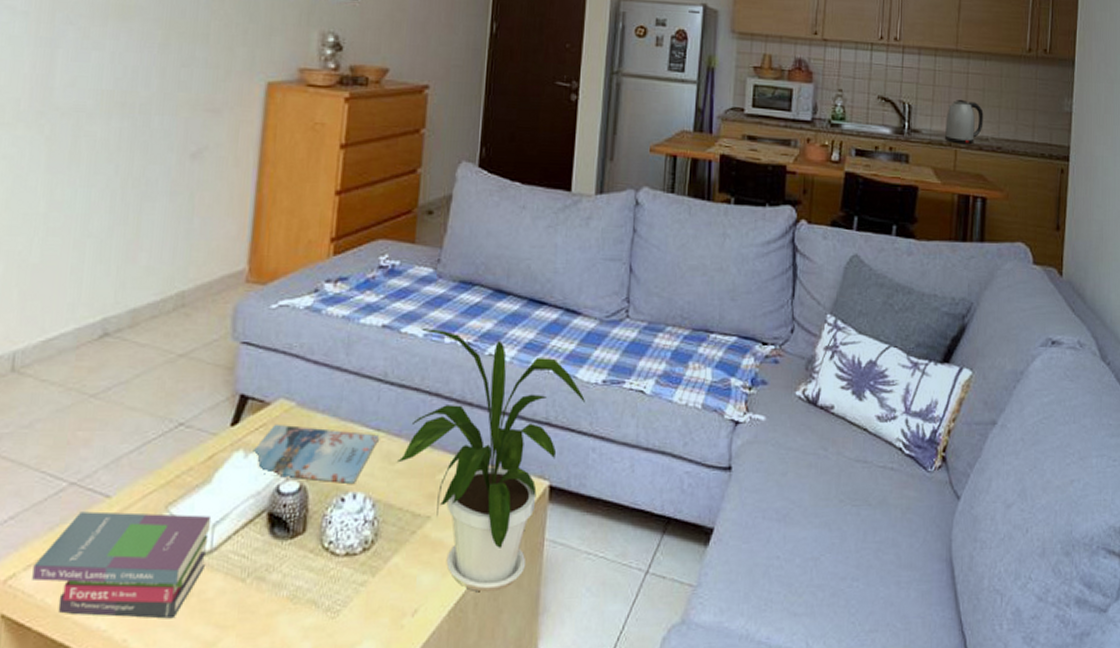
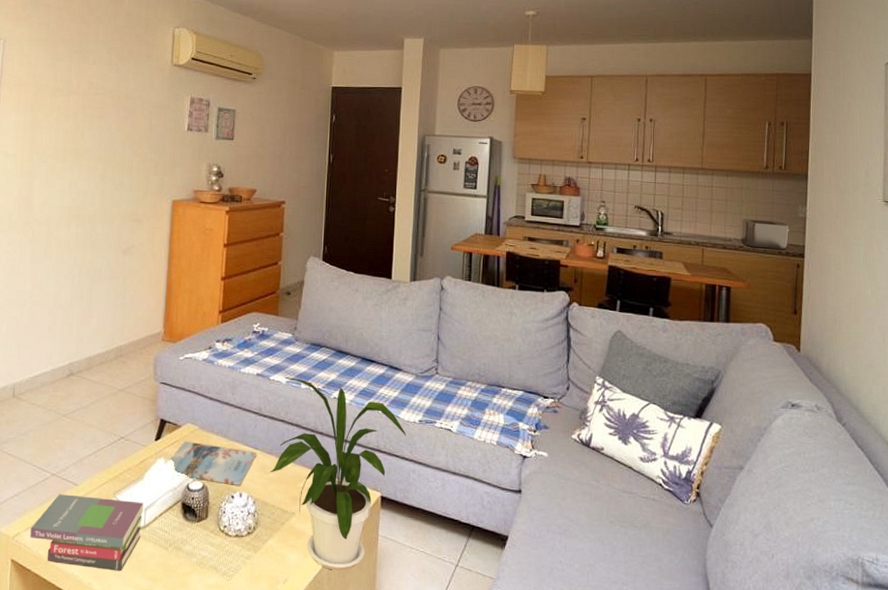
kettle: present [945,100,984,144] -> none [693,208,727,243]
toaster: none [999,113,1054,152] -> present [741,219,790,250]

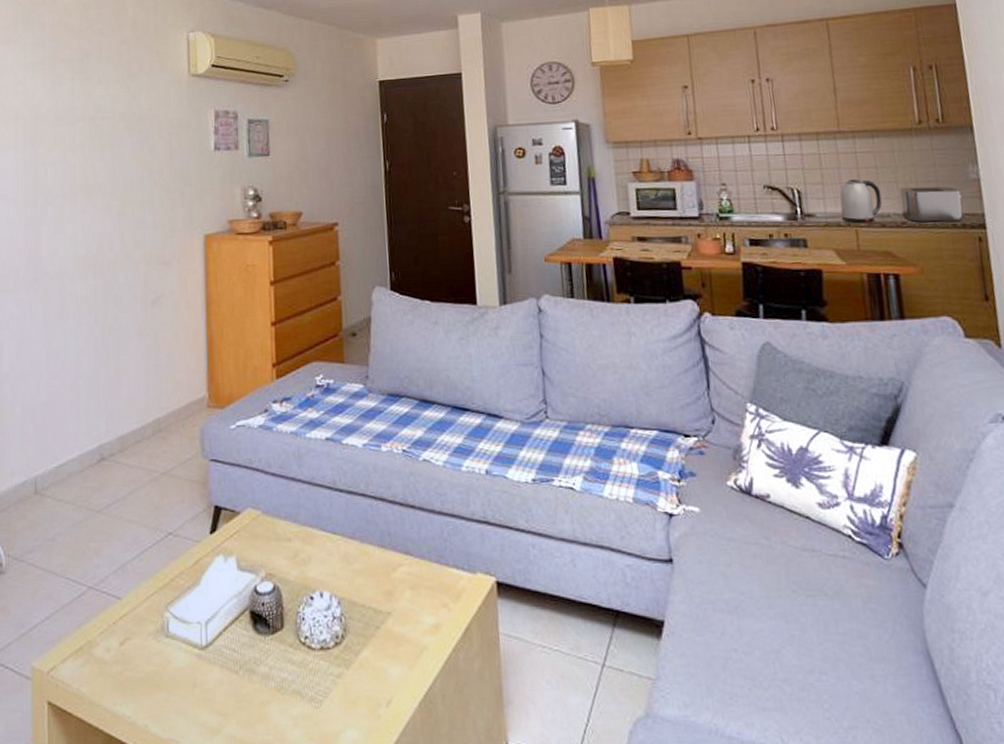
books: present [30,494,144,571] -> none [68,611,204,707]
magazine: present [169,440,256,486] -> none [229,530,336,583]
house plant: present [269,376,406,571] -> none [354,438,518,685]
kettle: none [693,208,727,243] -> present [839,179,882,223]

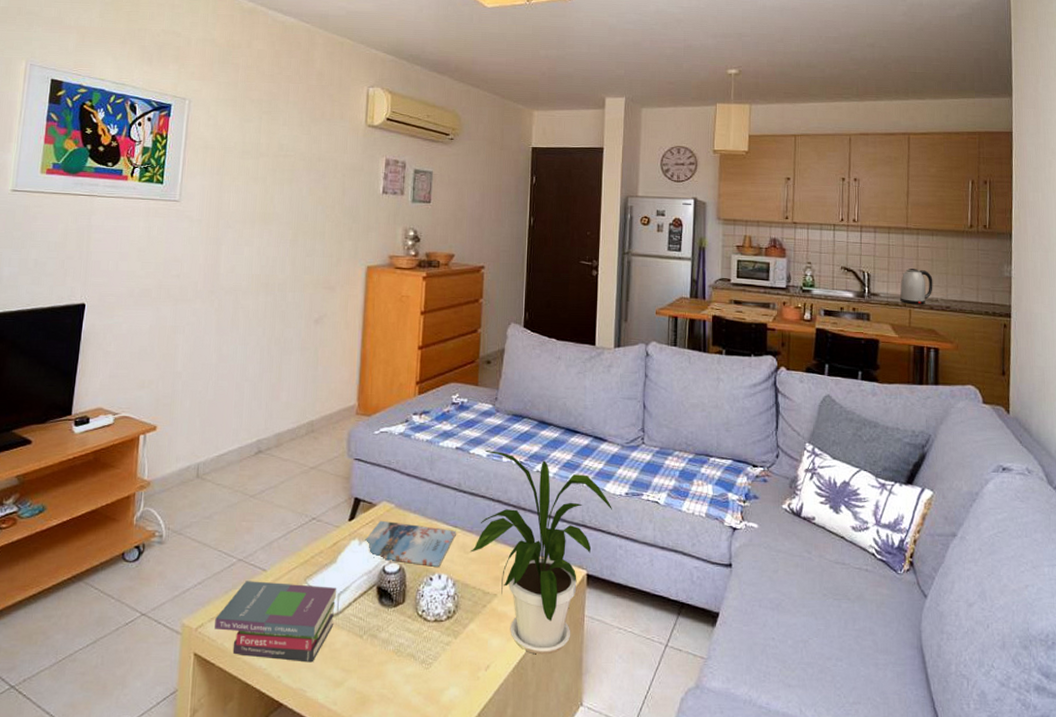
books: none [68,611,204,707] -> present [214,581,337,663]
magazine: none [229,530,336,583] -> present [363,520,456,567]
house plant: none [354,438,518,685] -> present [469,449,612,655]
toaster: present [900,186,966,223] -> none [947,279,997,310]

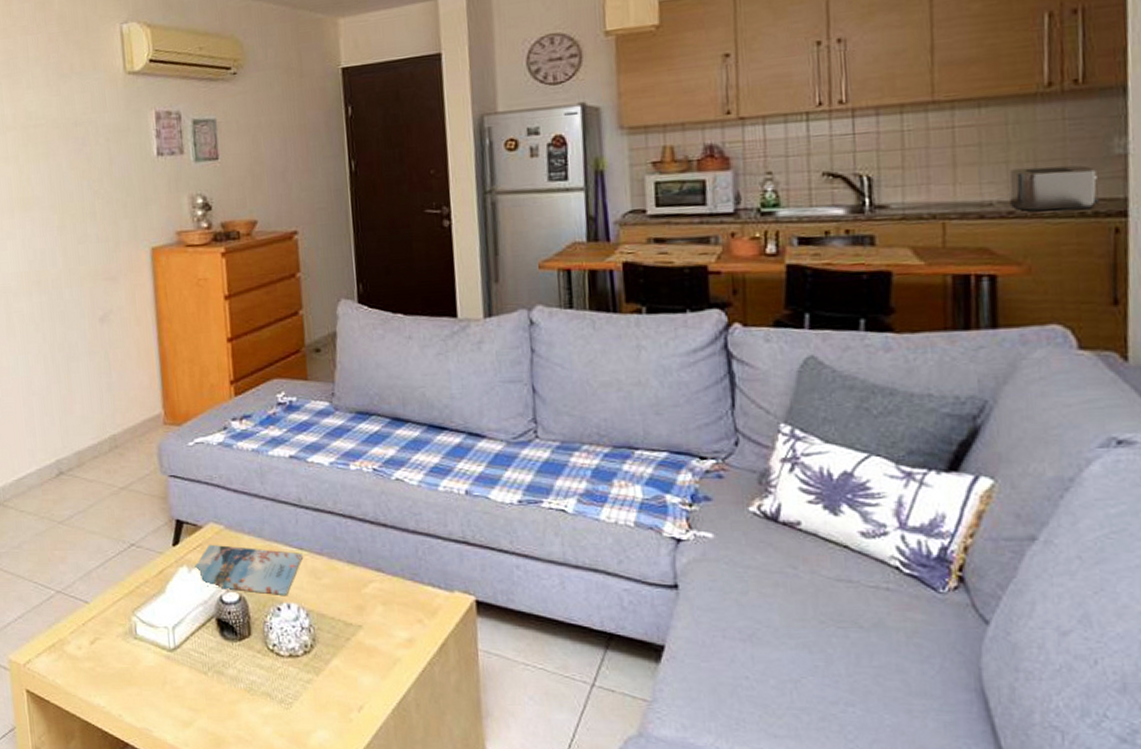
books: present [214,581,337,663] -> none [42,614,172,701]
house plant: present [469,449,612,655] -> none [322,456,502,695]
kettle: present [900,269,933,304] -> none [924,161,984,214]
toaster: none [947,279,997,310] -> present [1009,165,1101,213]

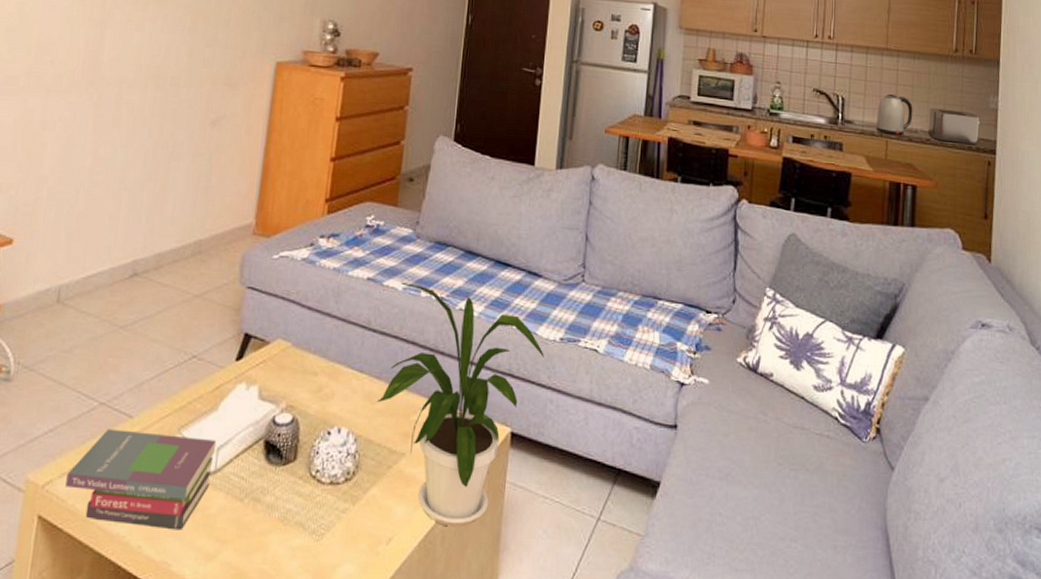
books: none [42,614,172,701] -> present [65,429,217,530]
magazine: present [193,544,303,595] -> none [252,361,362,419]
house plant: none [322,456,502,695] -> present [376,282,544,527]
kettle: none [924,161,984,214] -> present [877,94,913,135]

